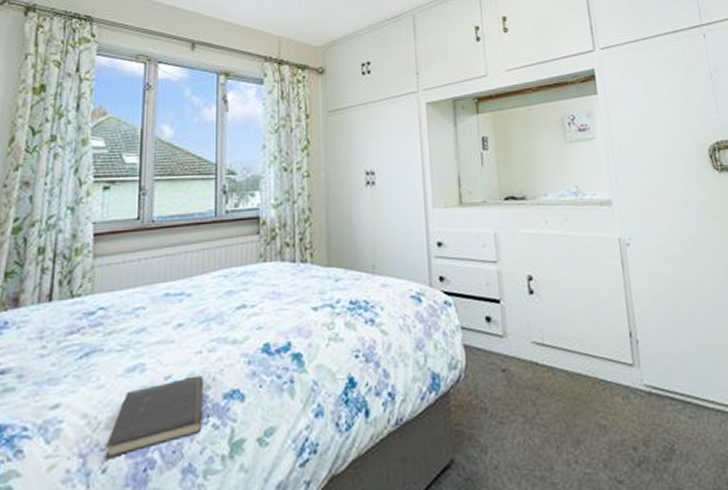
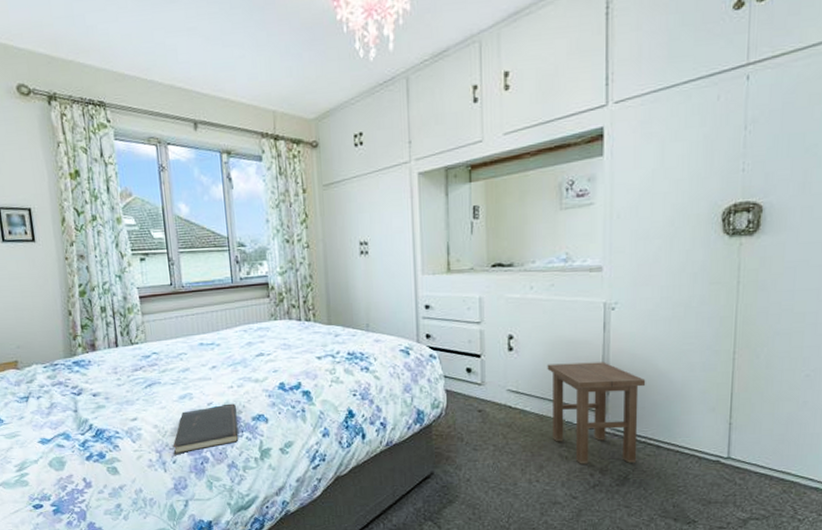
stool: none [571,304,679,435] -> present [547,362,646,464]

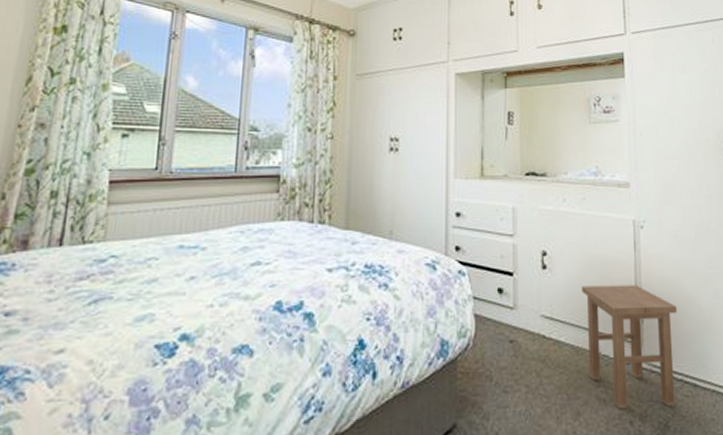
hardcover book: present [173,403,239,455] -> none [108,329,213,407]

